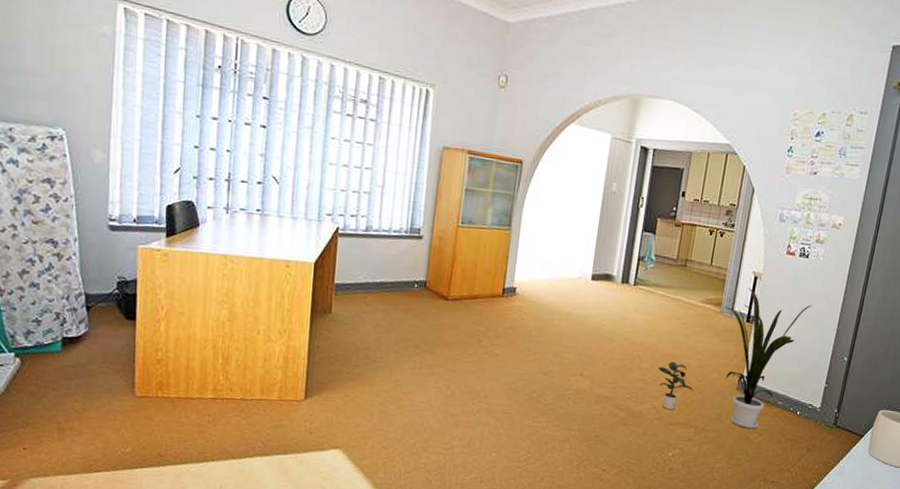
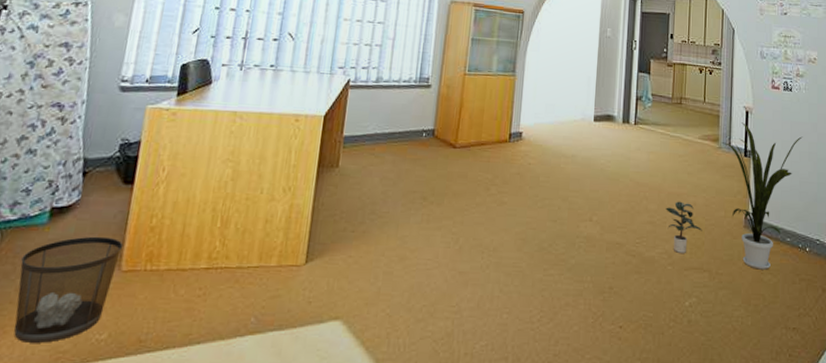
waste bin: none [44,365,134,452] -> present [14,236,124,343]

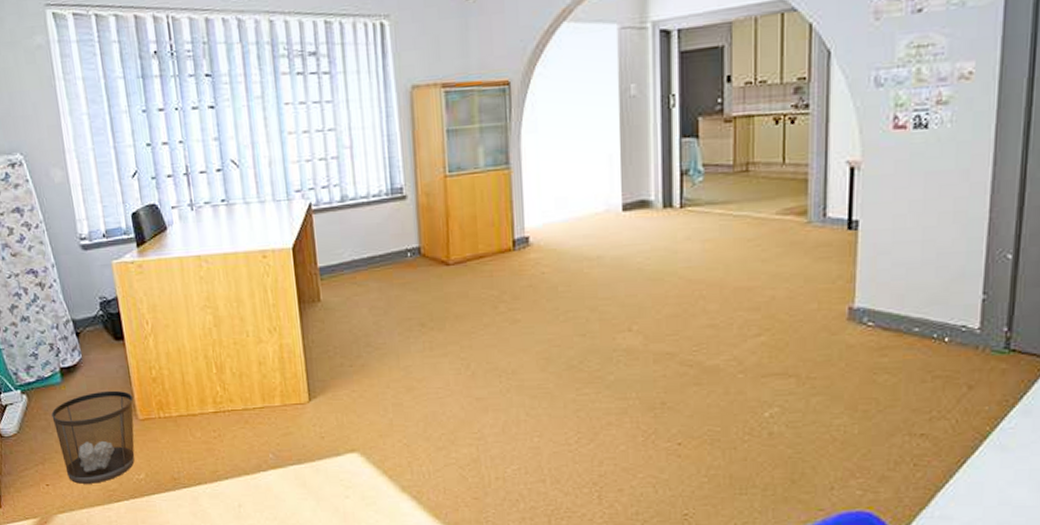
potted plant: present [666,201,702,253] -> none [732,296,786,358]
house plant: present [721,122,803,270] -> none [812,184,944,370]

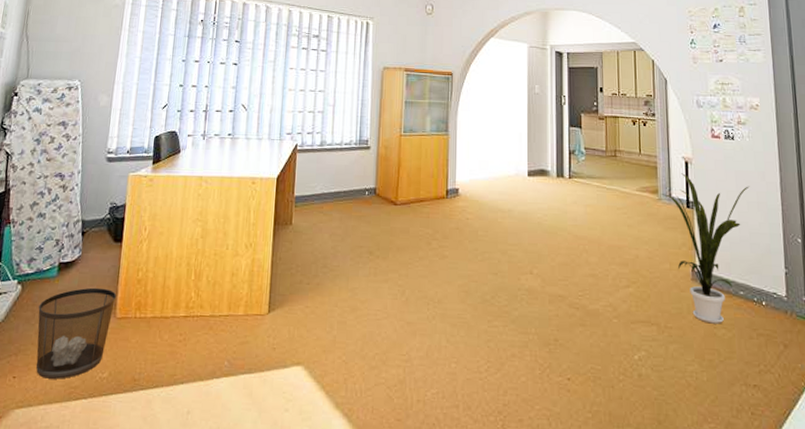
house plant: none [812,184,944,370] -> present [661,173,750,324]

